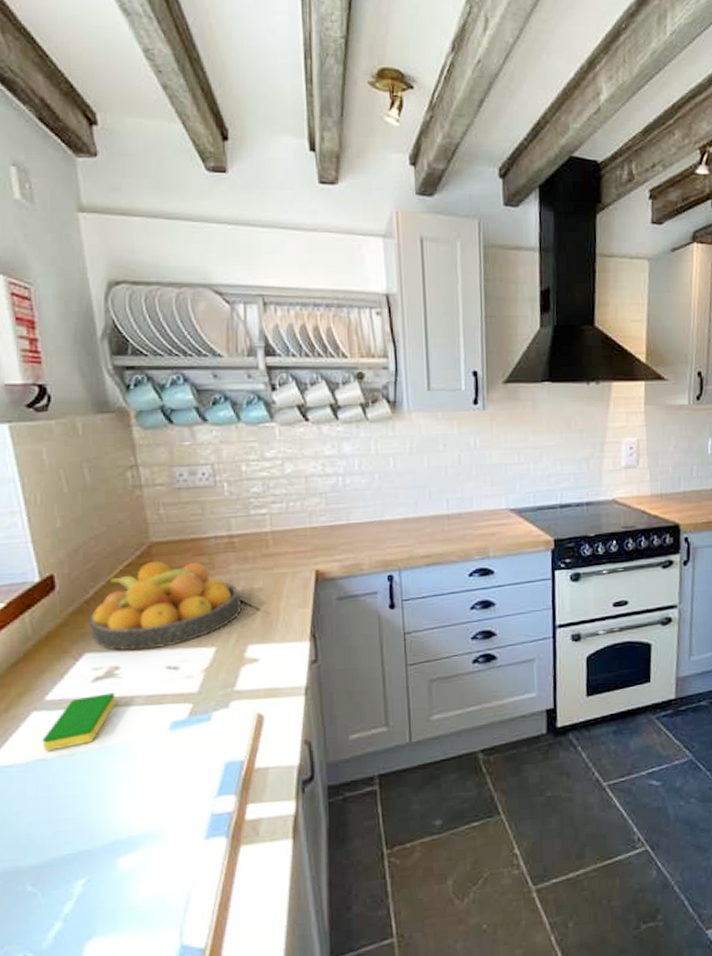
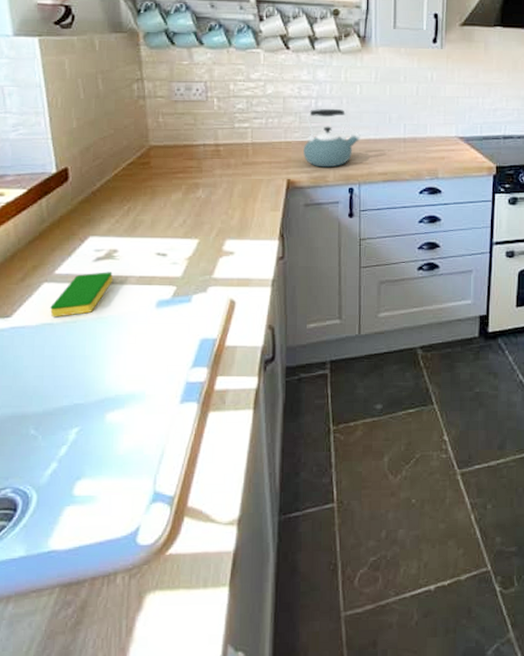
fruit bowl: present [89,560,242,651] -> none [94,162,223,237]
kettle: none [332,485,399,554] -> present [303,108,362,168]

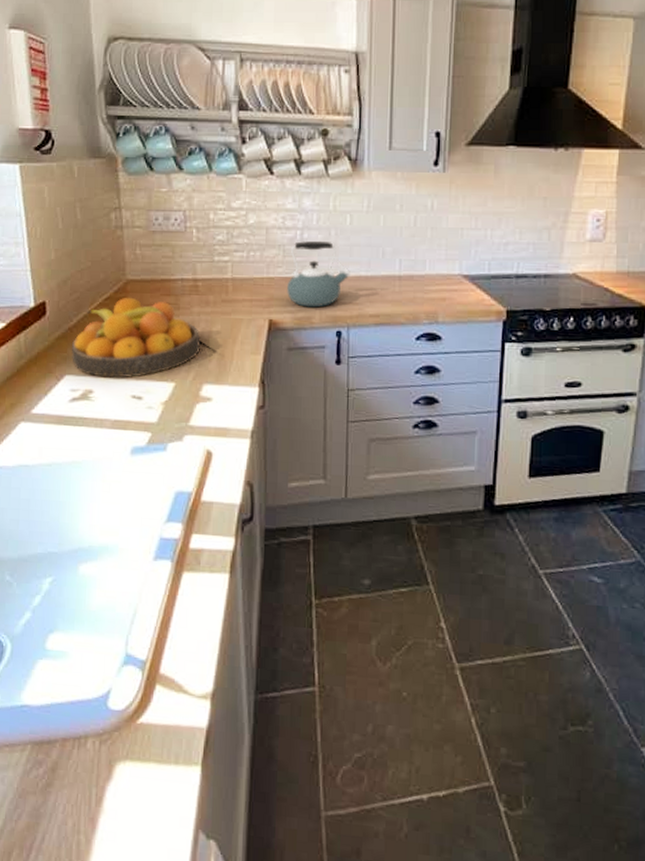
dish sponge: present [50,272,114,318] -> none [26,413,89,459]
fruit bowl: none [94,162,223,237] -> present [71,297,201,378]

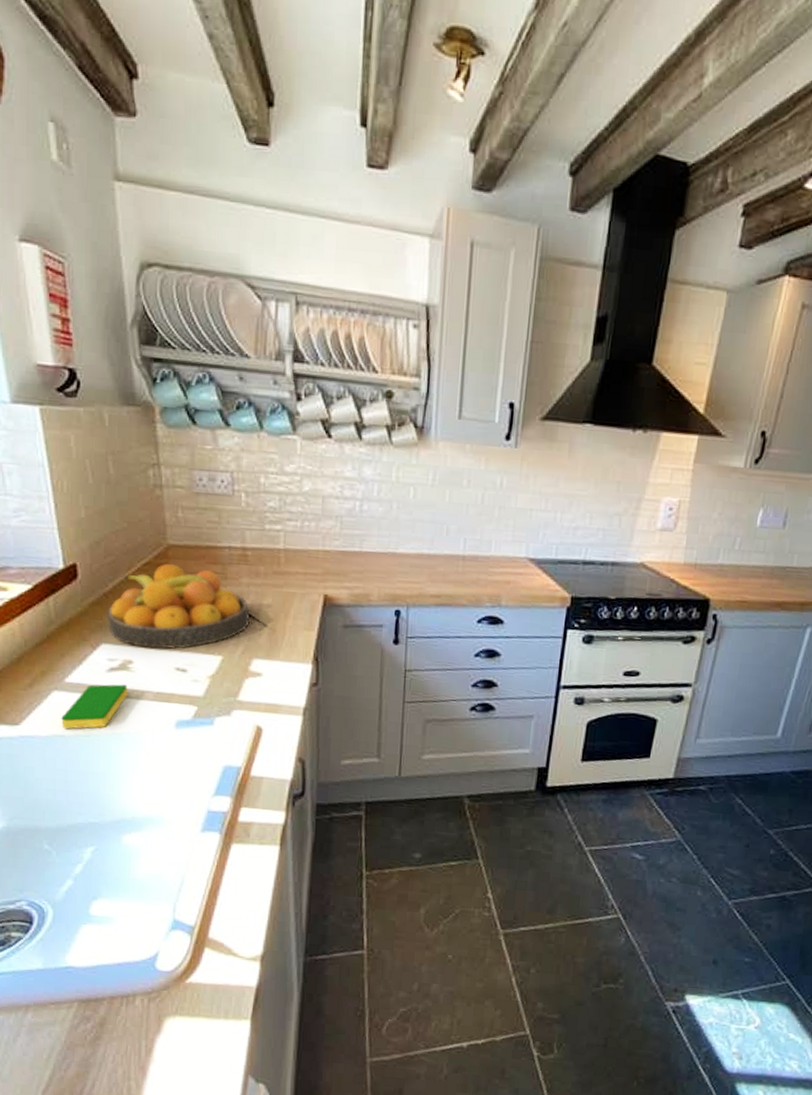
dish sponge: none [26,413,89,459] -> present [61,684,129,730]
kettle: present [287,240,352,308] -> none [344,513,413,585]

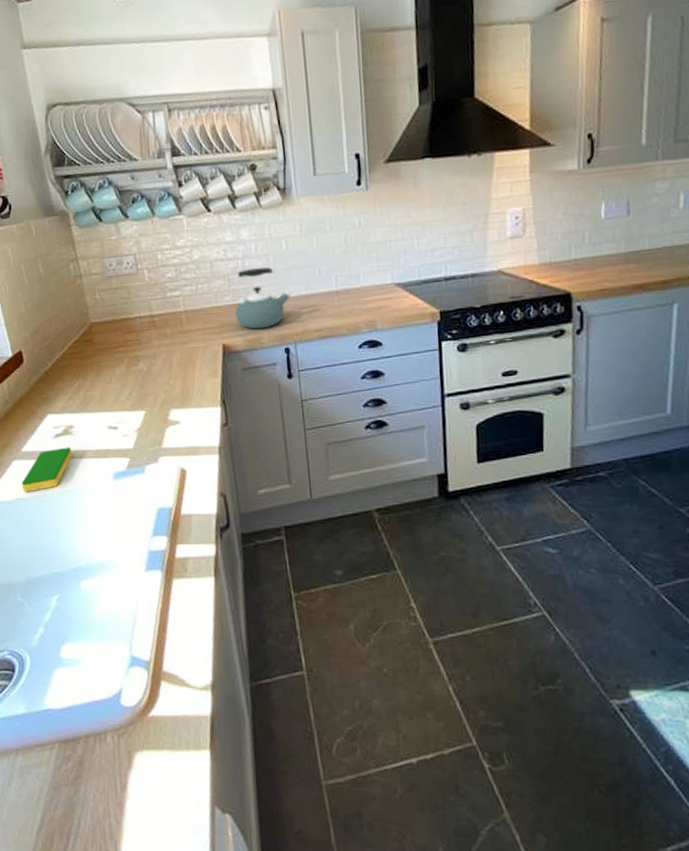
fruit bowl: present [107,563,250,650] -> none [49,338,164,413]
kettle: none [344,513,413,585] -> present [234,267,293,330]

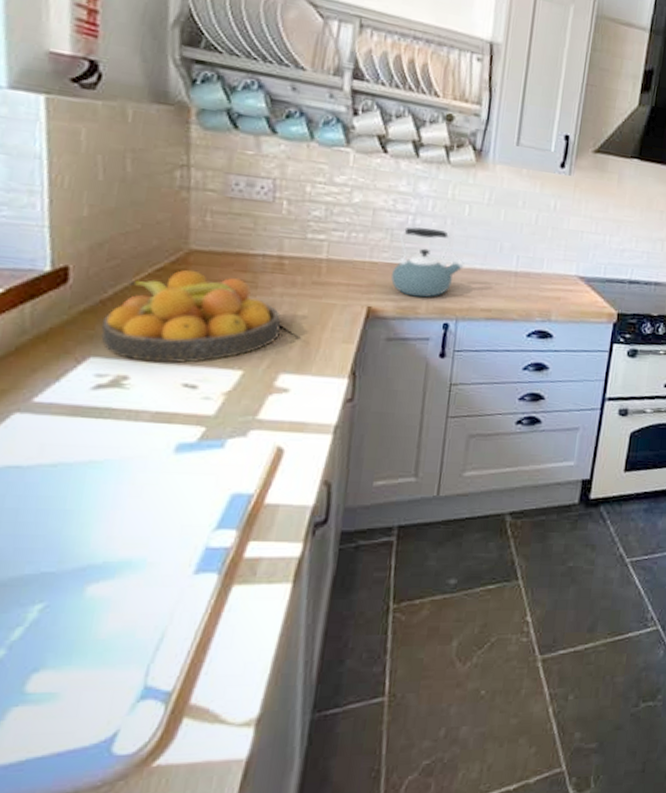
dish sponge: present [21,447,73,493] -> none [19,403,119,459]
fruit bowl: none [49,338,164,413] -> present [101,269,281,364]

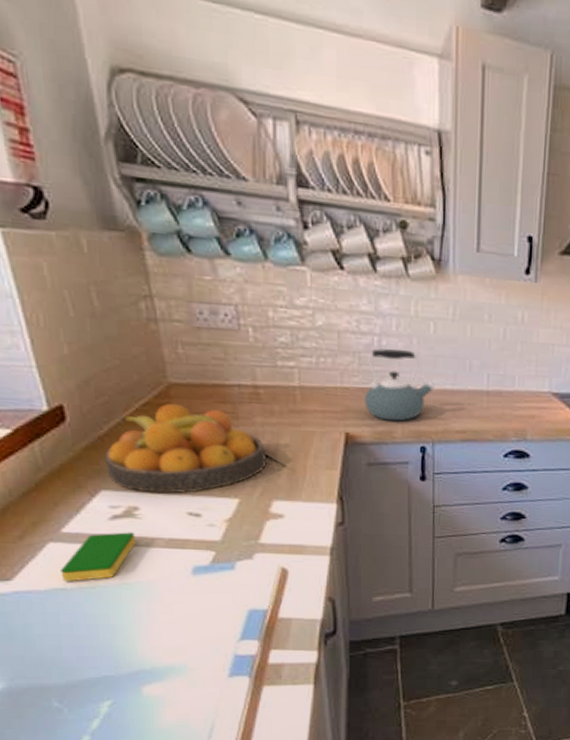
dish sponge: none [19,403,119,459] -> present [60,532,137,582]

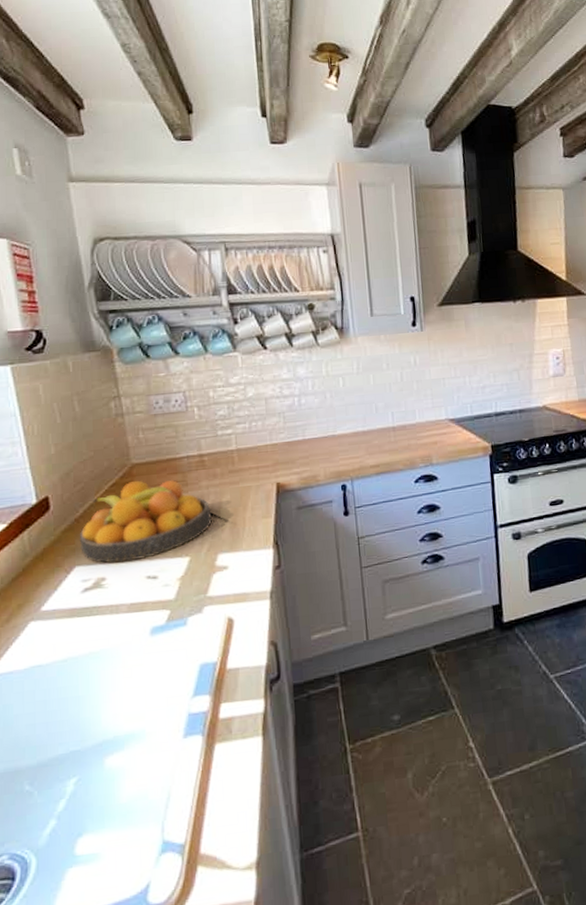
dish sponge: present [60,532,137,582] -> none [39,602,104,659]
kettle: present [365,348,436,422] -> none [290,404,350,467]

